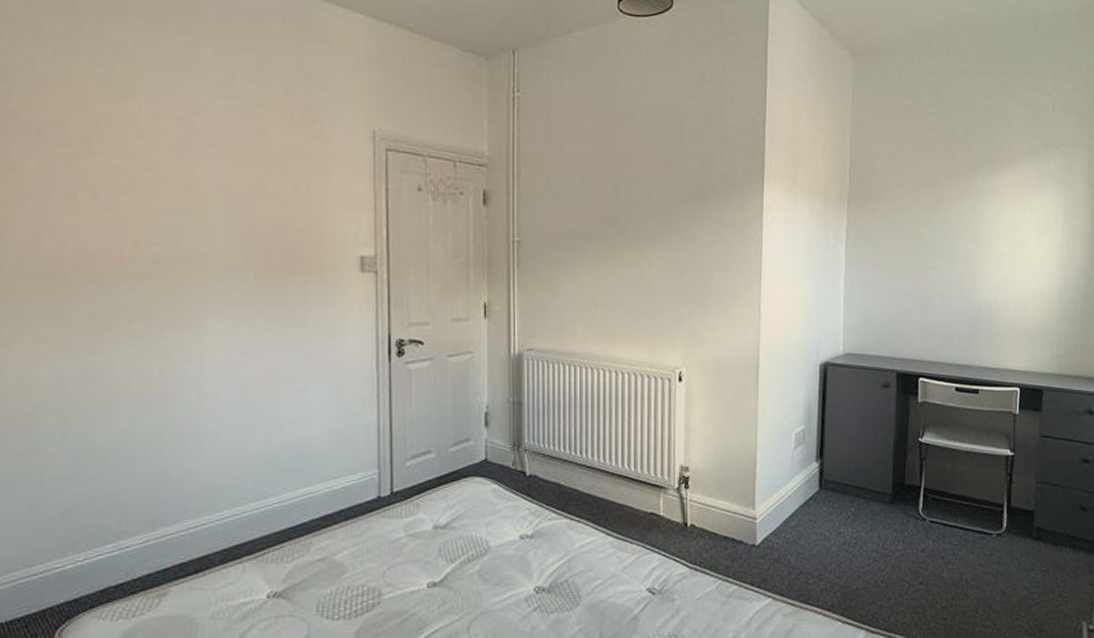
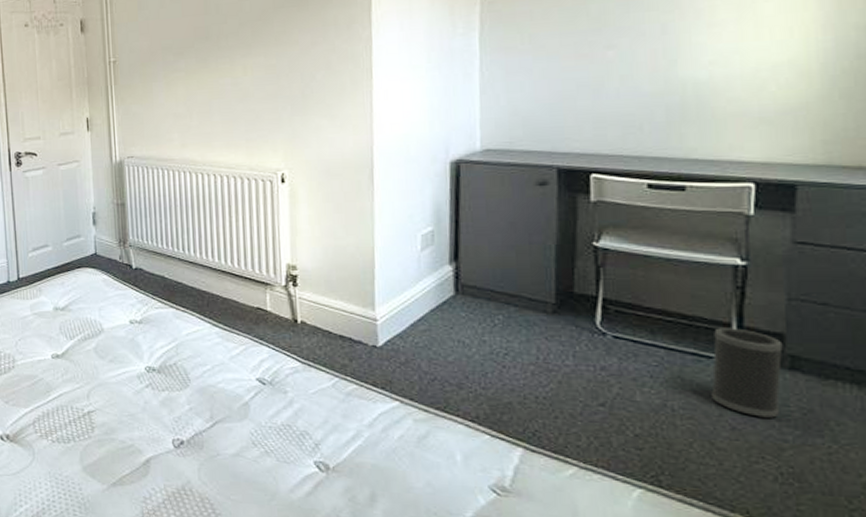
speaker: none [990,508,1033,582] -> present [711,328,783,418]

